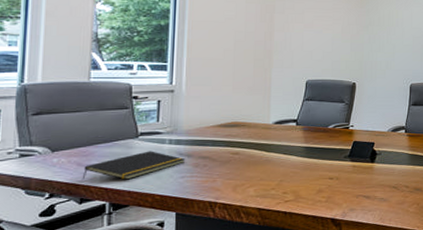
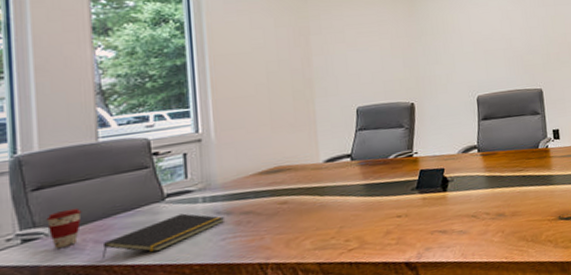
coffee cup: none [41,134,70,166] -> present [46,207,82,249]

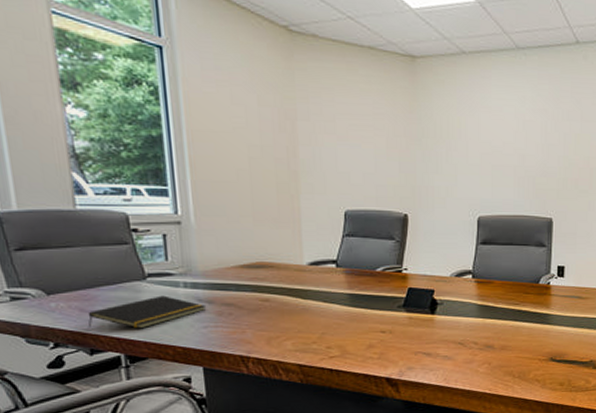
coffee cup: present [46,207,82,249] -> none [32,274,66,312]

